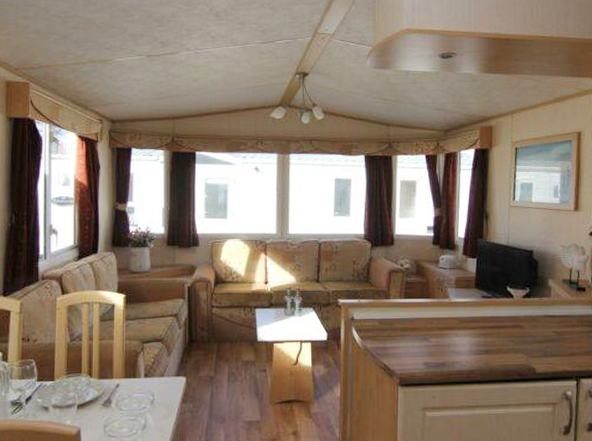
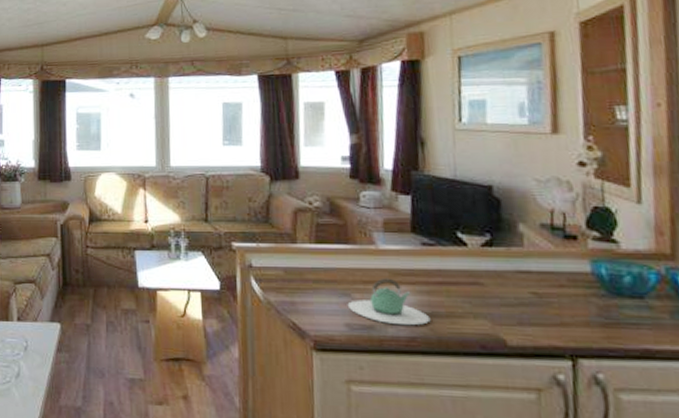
teapot: none [426,324,485,362] -> present [347,278,431,326]

